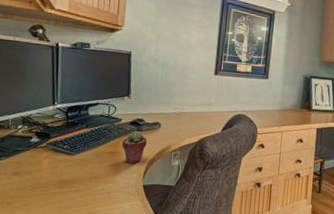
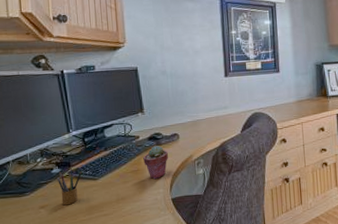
pencil box: none [34,139,61,176] -> present [56,168,83,206]

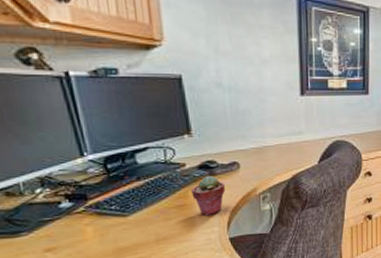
pencil box: present [56,168,83,206] -> none [67,201,106,248]

